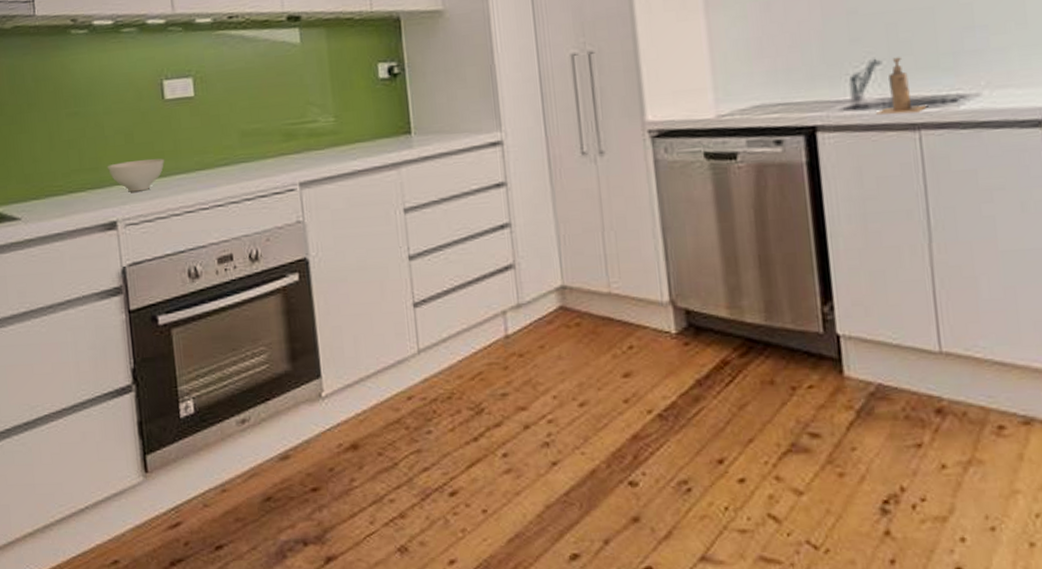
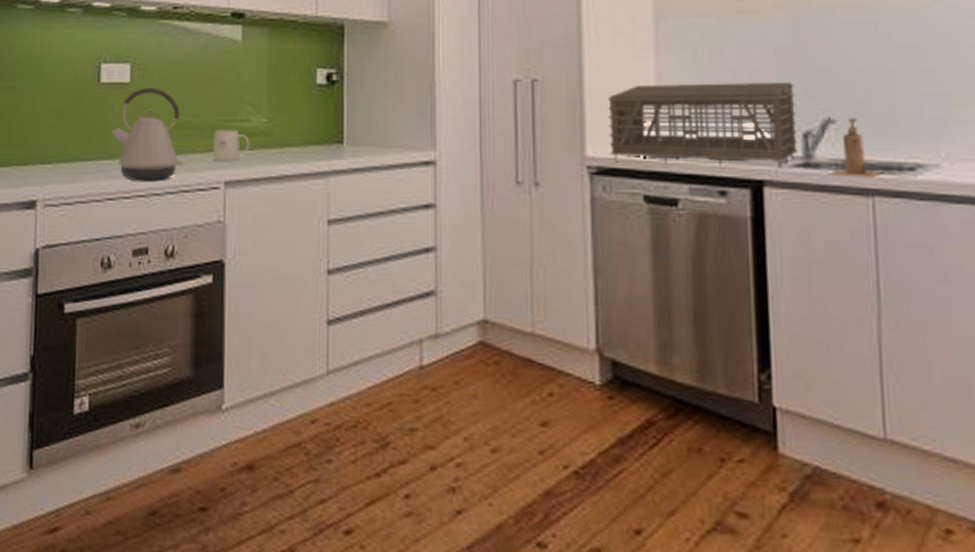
bowl: present [107,158,165,192] -> none [34,140,93,173]
kettle: none [181,98,257,192] -> present [110,87,183,181]
mug: none [282,131,320,164] -> present [212,129,250,161]
dish rack: none [663,28,847,123] -> present [608,81,798,169]

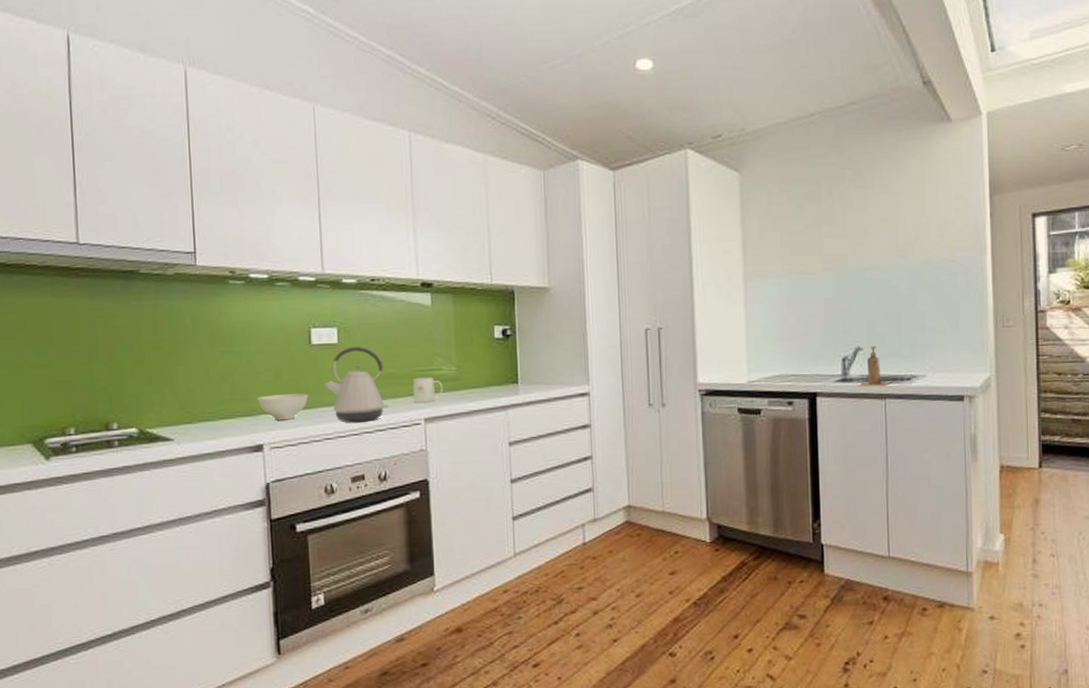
bowl: none [34,140,93,173] -> present [256,393,309,421]
dish rack: present [608,81,798,169] -> none [712,322,838,385]

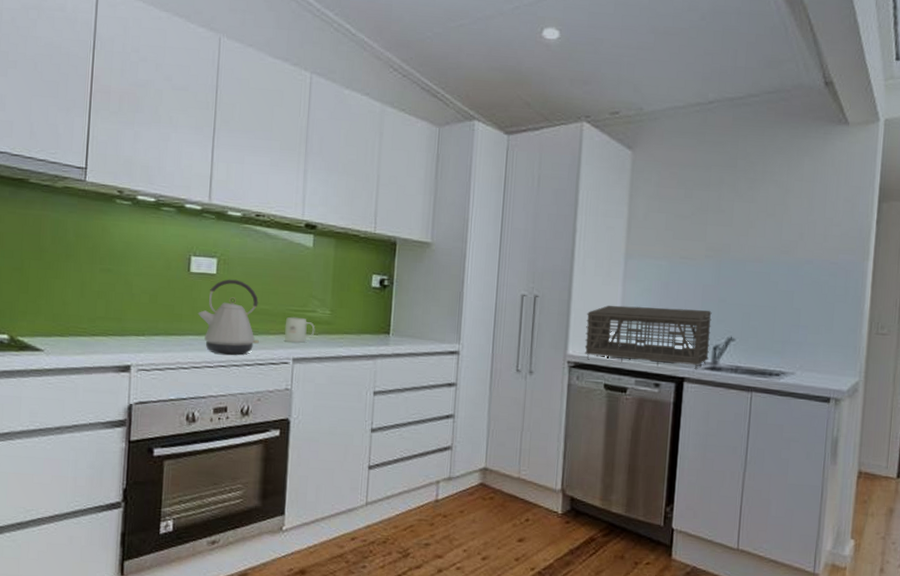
bowl: present [256,393,309,421] -> none [129,317,182,344]
dish rack: none [712,322,838,385] -> present [584,305,712,370]
soap dispenser: present [857,346,891,387] -> none [725,338,759,380]

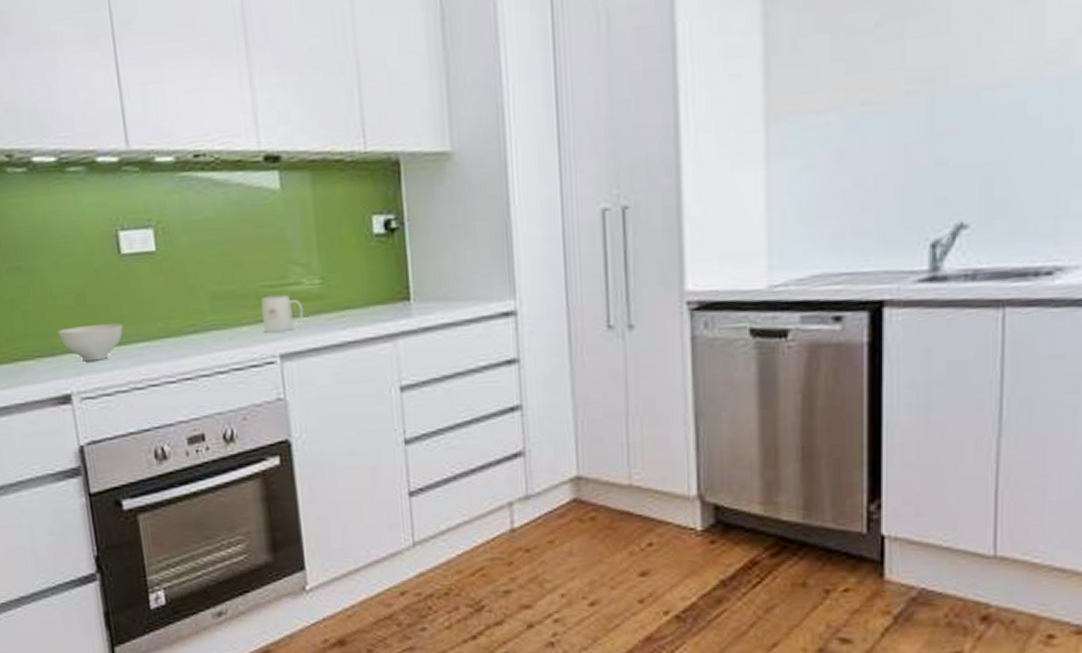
bowl: none [129,317,182,344] -> present [57,323,124,362]
kettle: present [197,279,259,355] -> none [142,254,230,363]
dish rack: present [584,305,712,370] -> none [710,183,924,294]

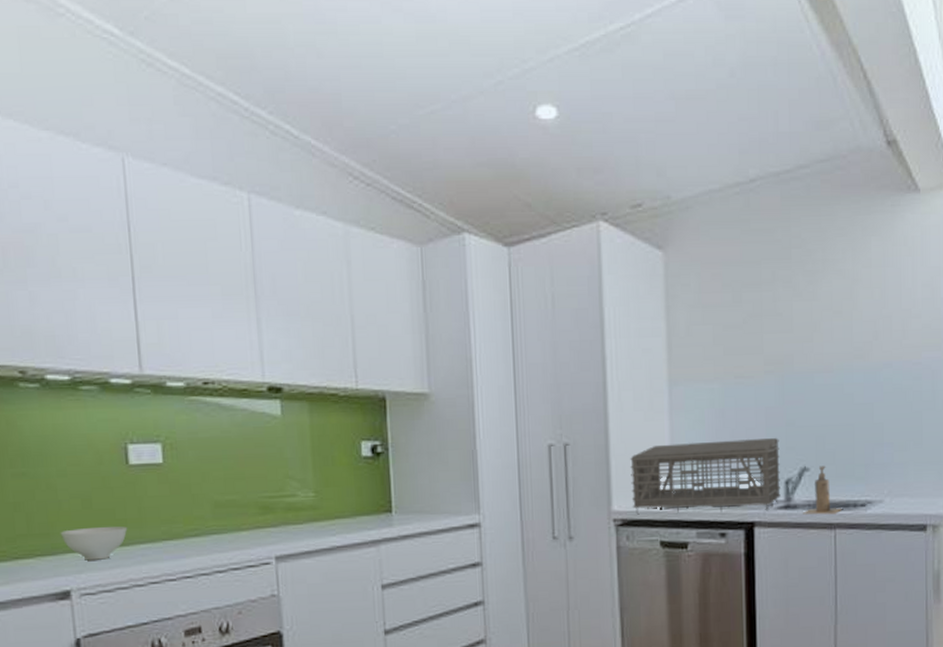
mug: present [260,294,304,333] -> none [259,504,299,537]
dish rack: none [710,183,924,294] -> present [630,437,781,514]
soap dispenser: none [954,220,1016,289] -> present [802,465,842,515]

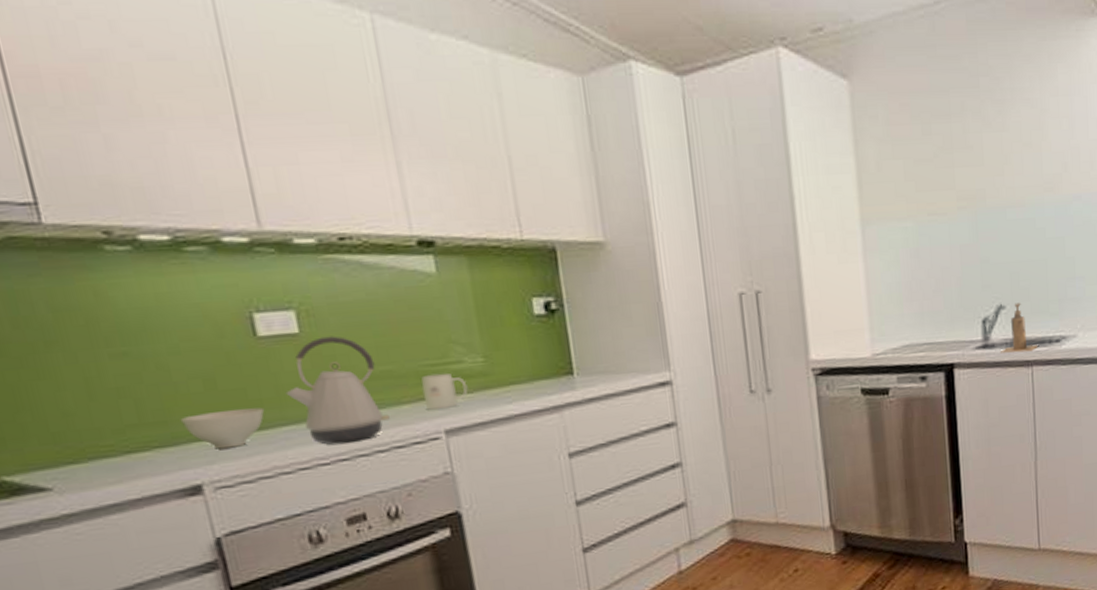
kettle: none [146,467,230,563] -> present [286,336,390,445]
mug: none [259,504,299,537] -> present [421,372,468,410]
dish rack: present [630,437,781,514] -> none [825,275,978,362]

